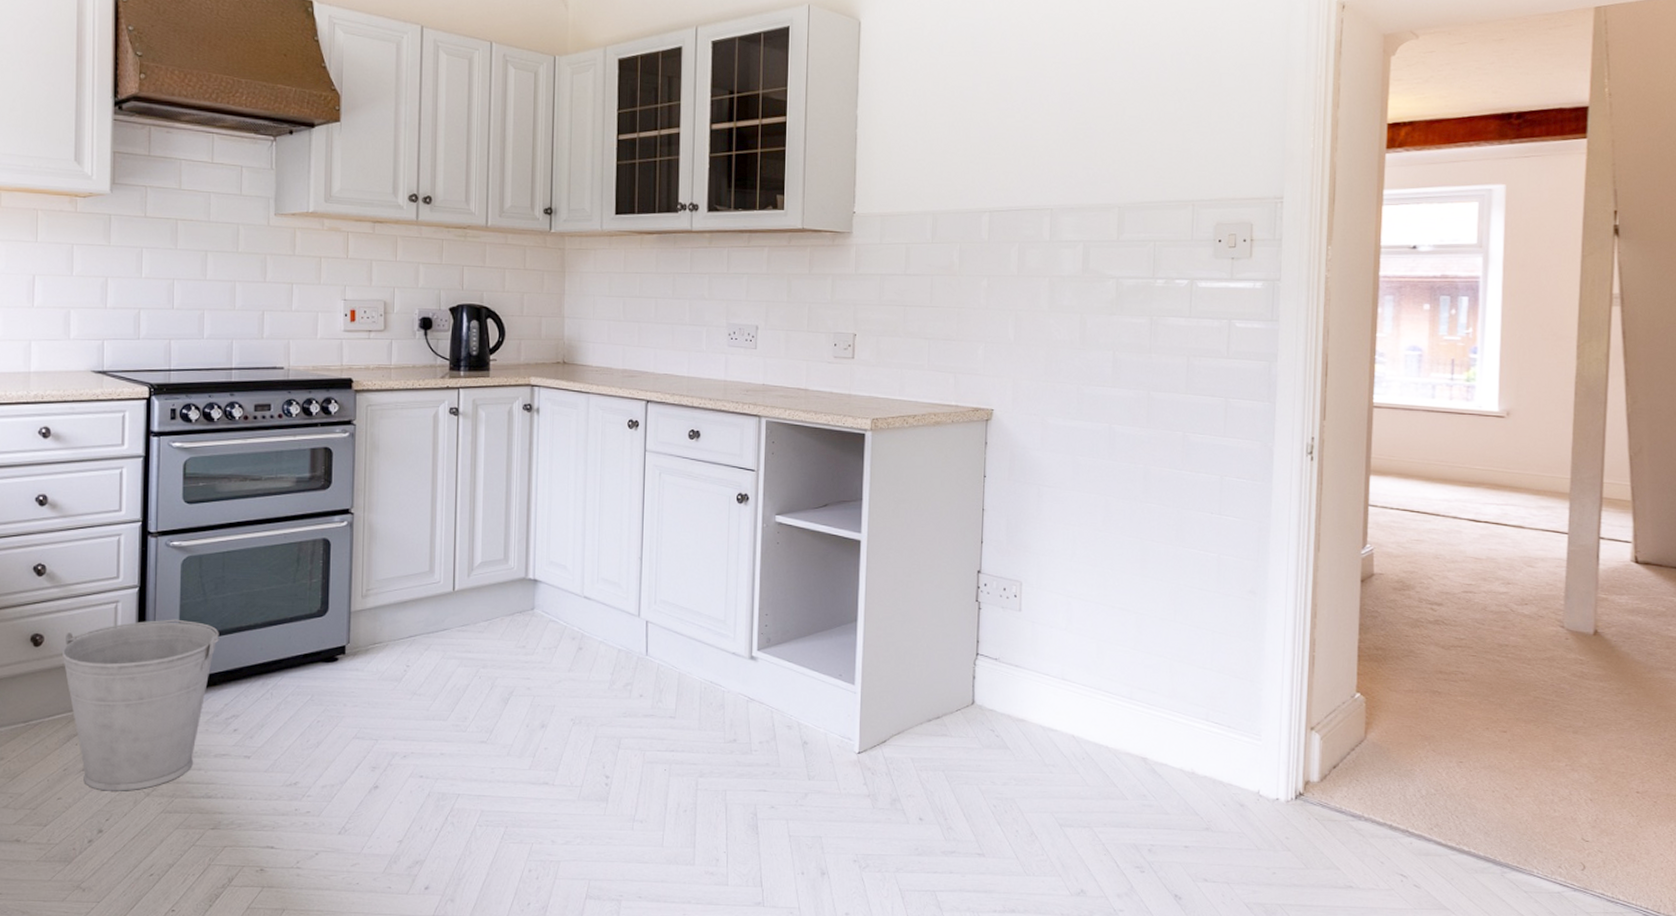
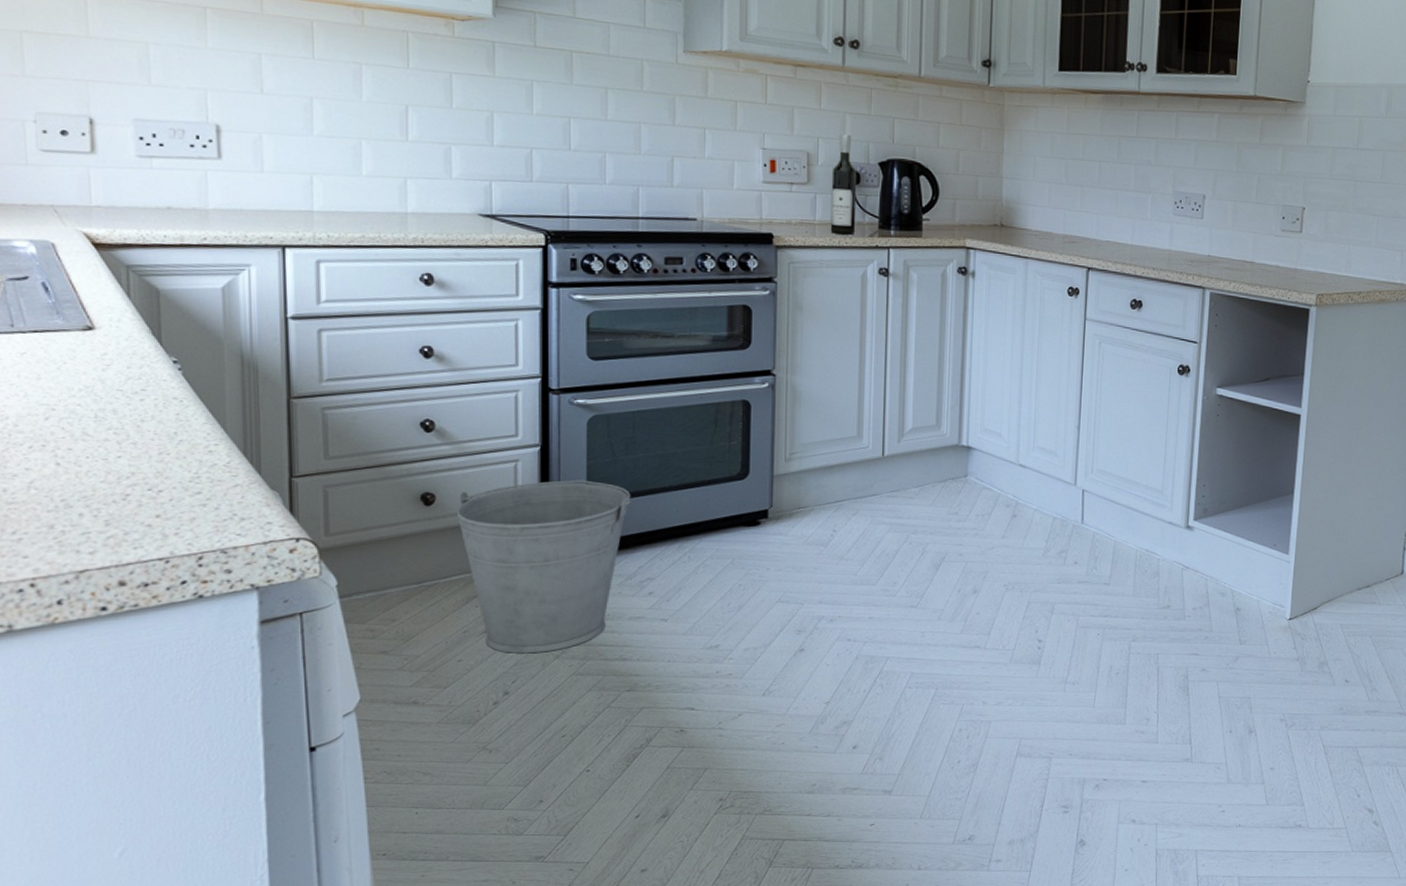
bottle: none [405,283,430,377] -> present [830,134,857,235]

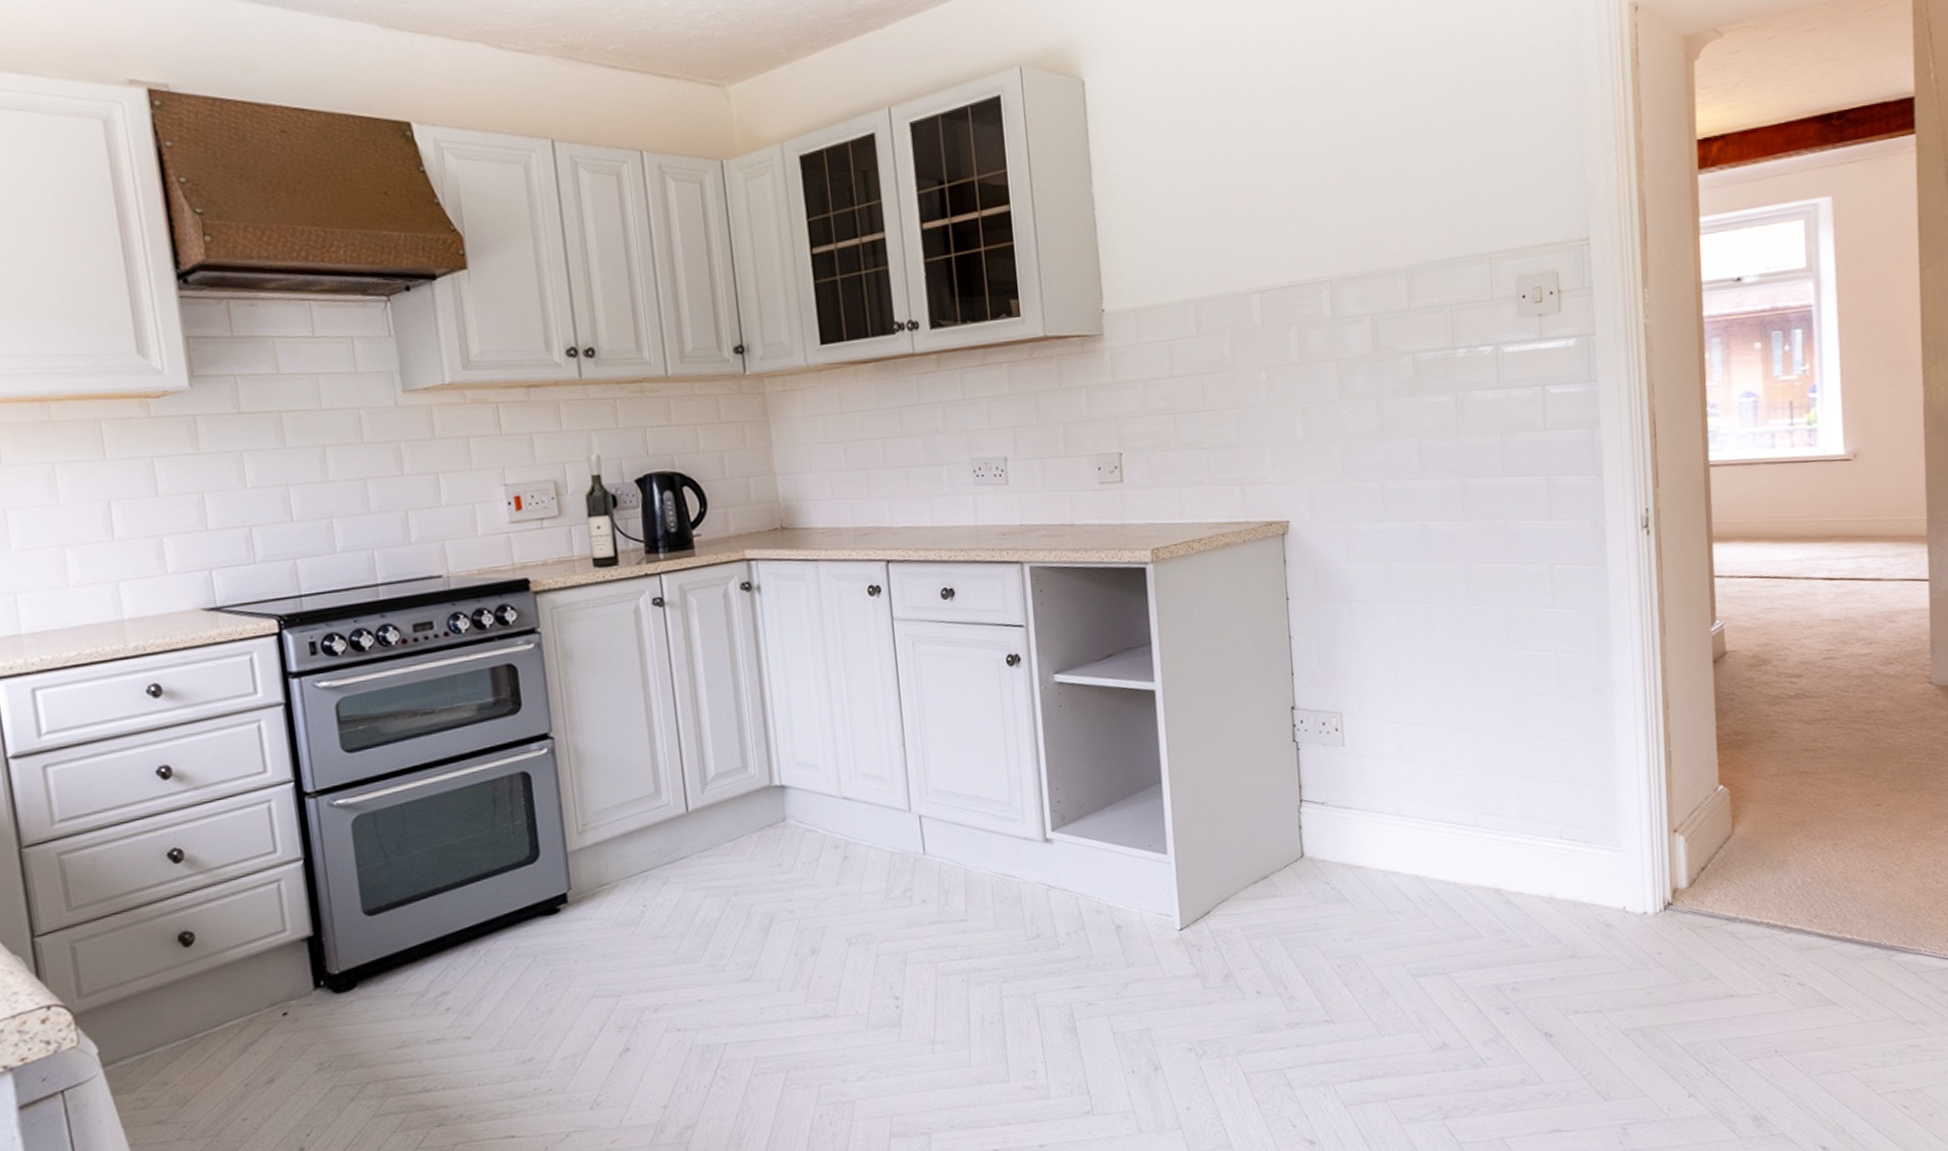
bucket: present [456,479,631,654] -> none [219,890,412,1103]

